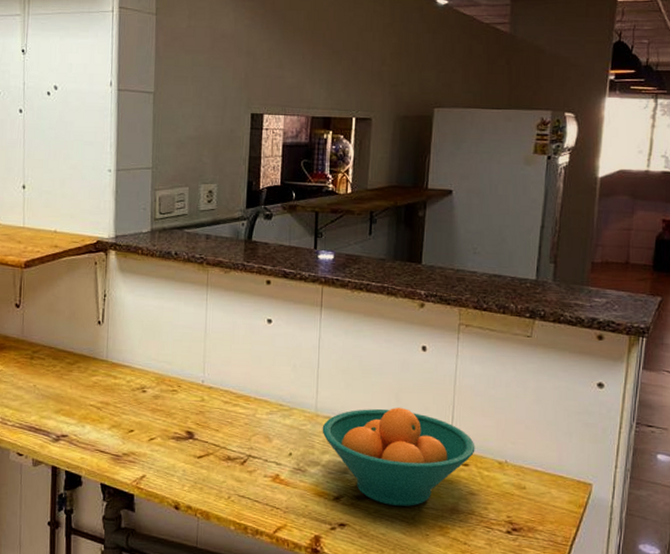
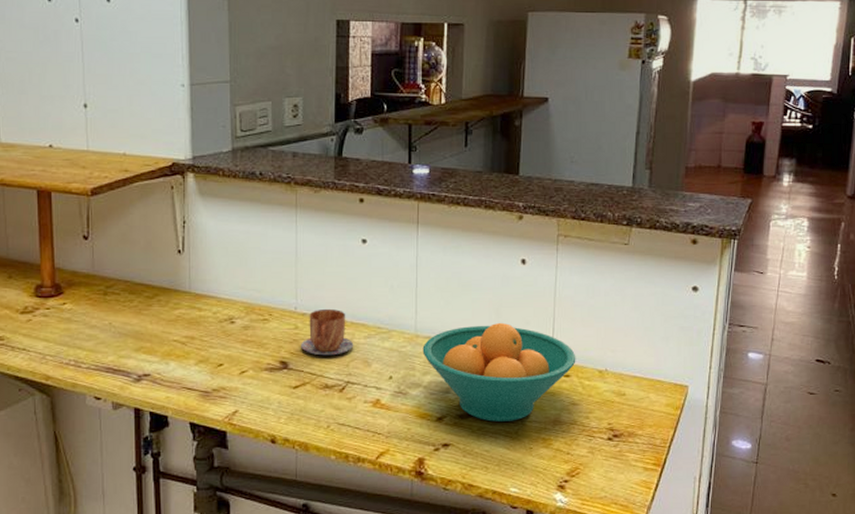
mug: none [206,383,257,429] -> present [301,308,354,356]

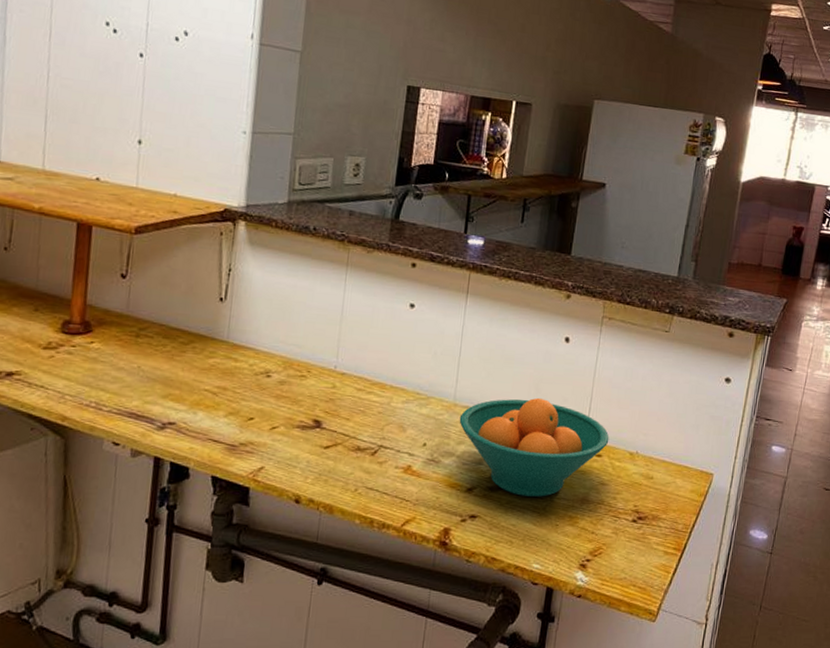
mug: present [301,308,354,356] -> none [337,369,391,418]

